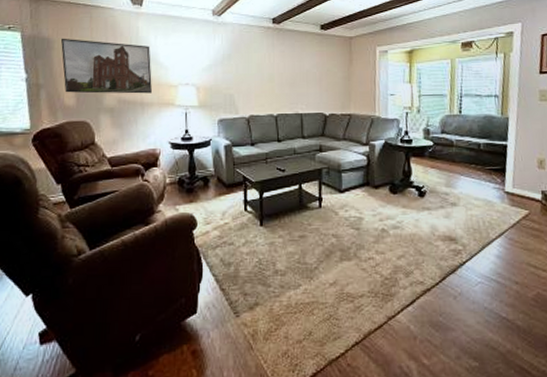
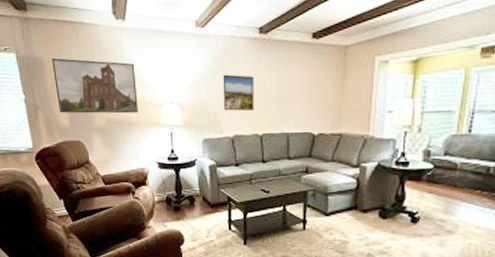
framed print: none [238,58,269,93] -> present [223,74,254,111]

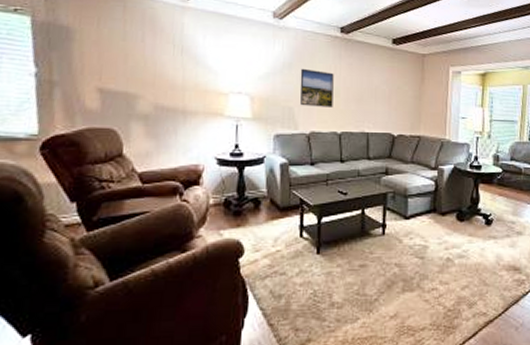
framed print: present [52,58,138,114] -> none [84,28,198,101]

